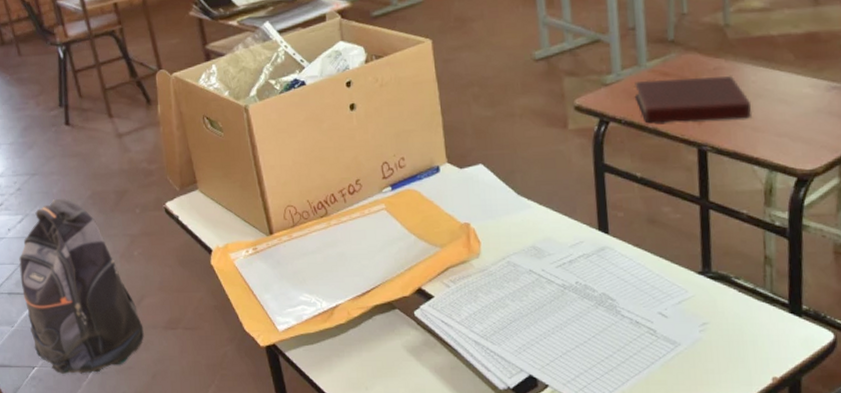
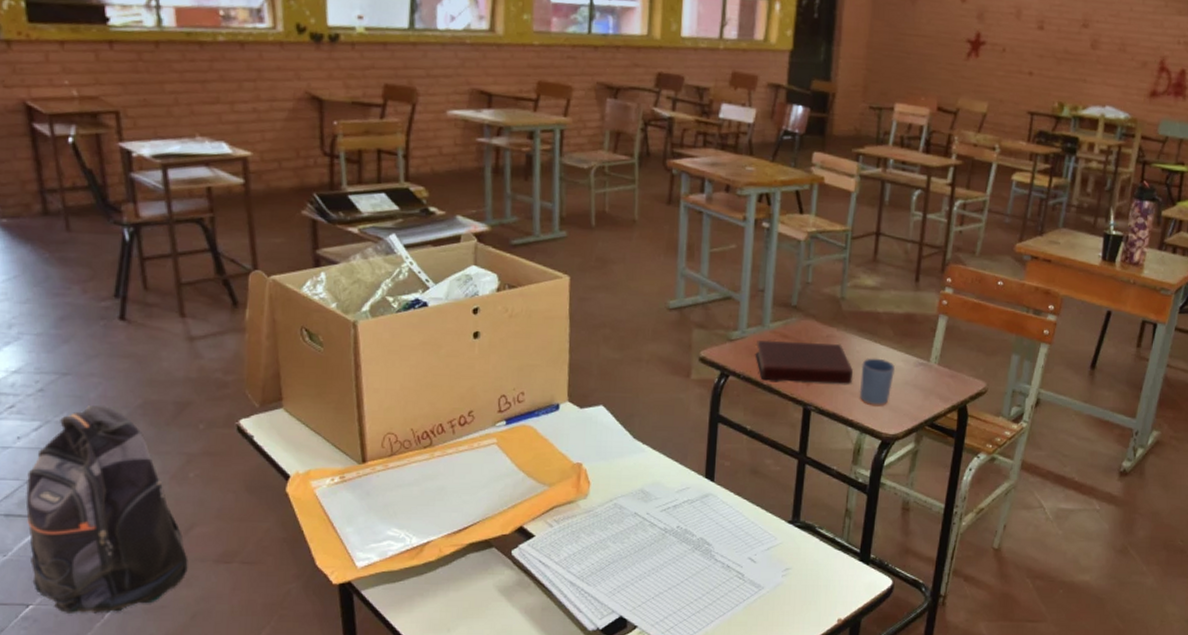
mug: none [760,86,803,140] -> present [859,358,896,406]

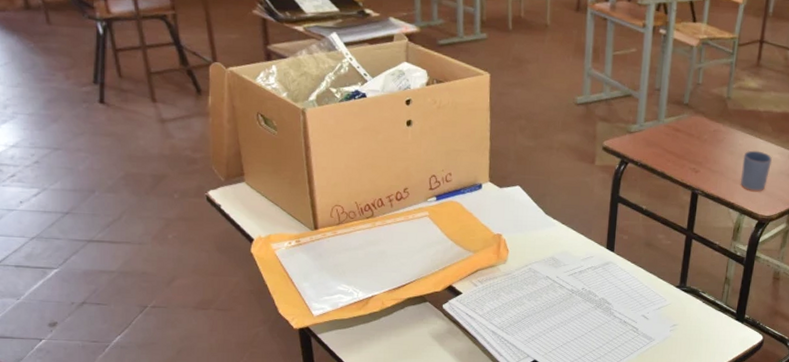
backpack: present [25,405,188,614] -> none [31,176,172,348]
book: present [756,341,853,383] -> none [652,133,735,172]

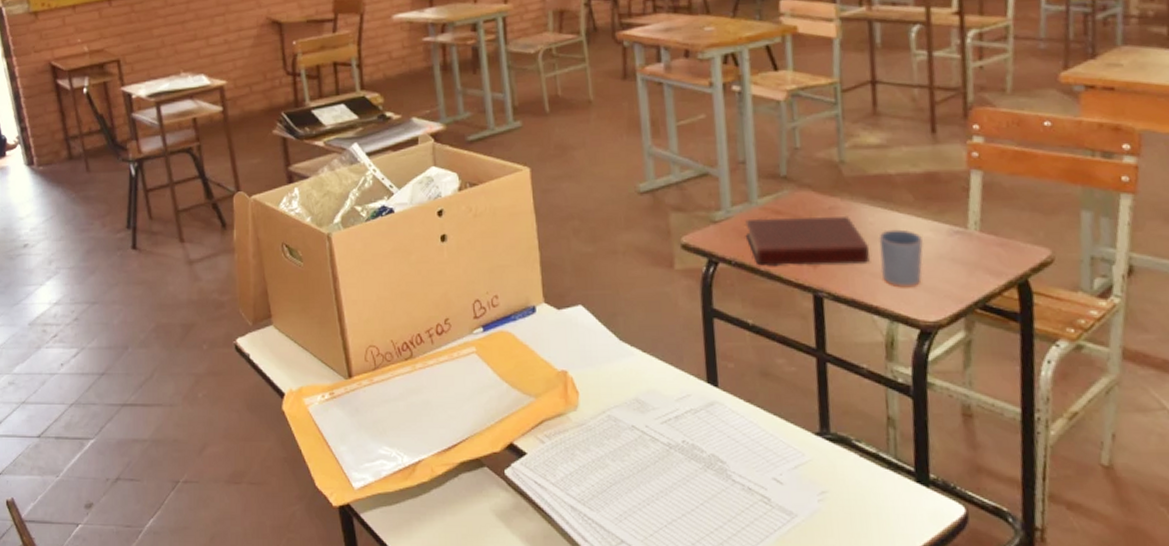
book: none [652,133,735,172] -> present [745,217,870,264]

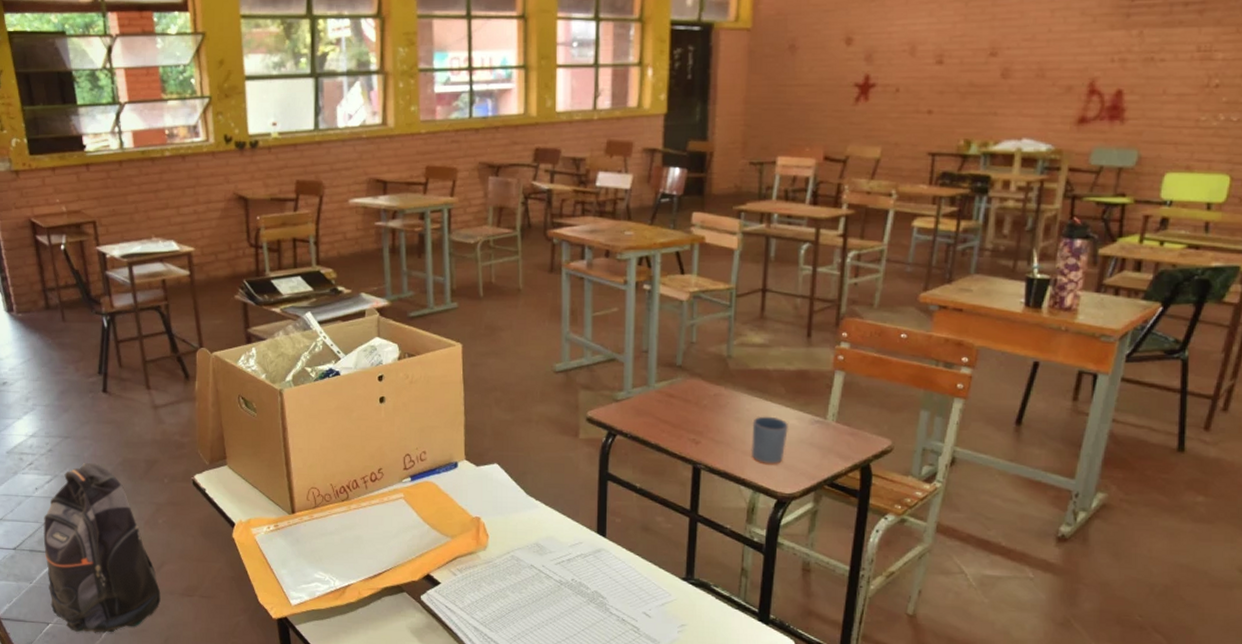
backpack: none [70,330,204,534] -> present [43,462,161,633]
book: present [745,217,870,264] -> none [642,401,743,442]

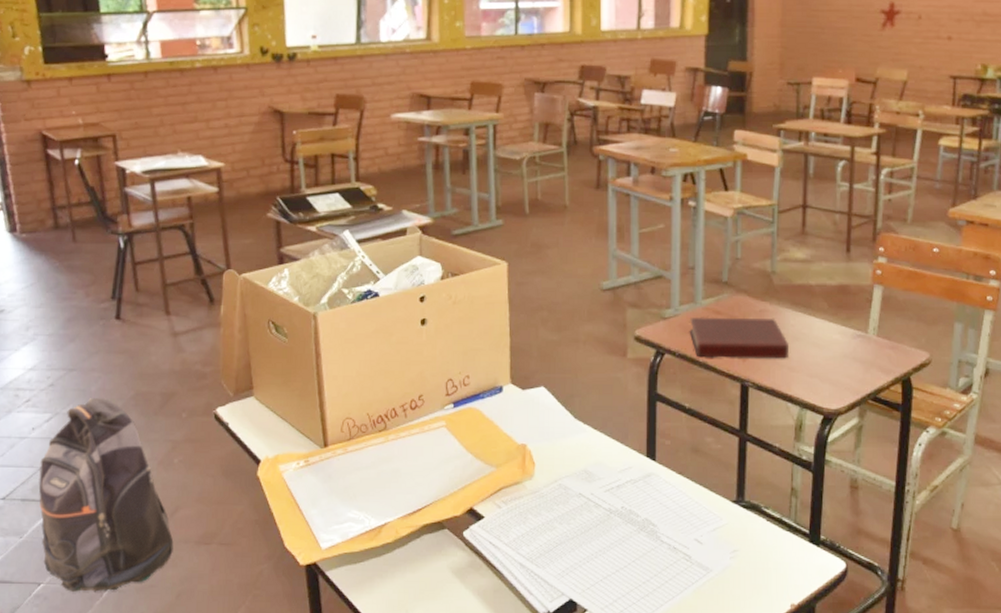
book: none [642,401,743,442] -> present [690,318,788,358]
mug: present [751,416,789,465] -> none [796,331,833,381]

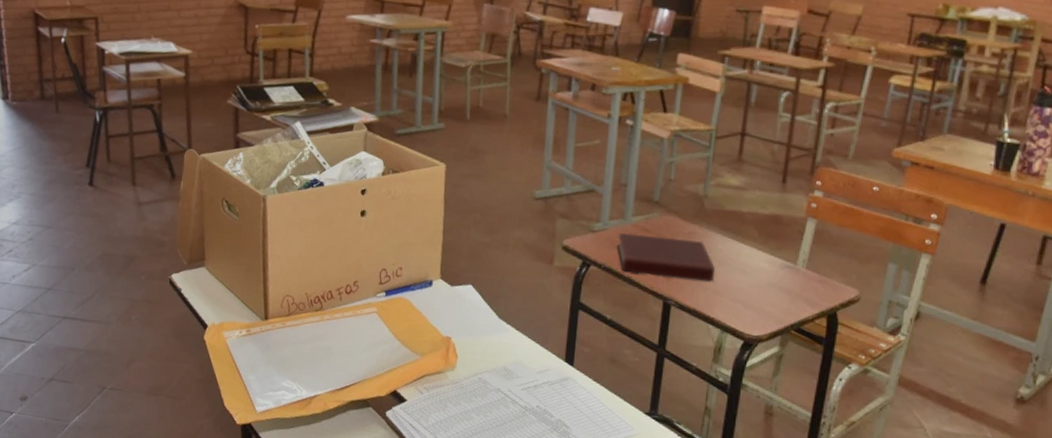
backpack: present [38,397,174,592] -> none [15,254,128,427]

